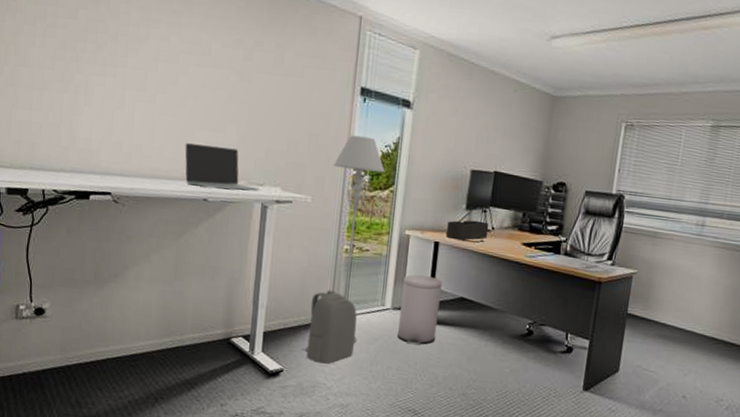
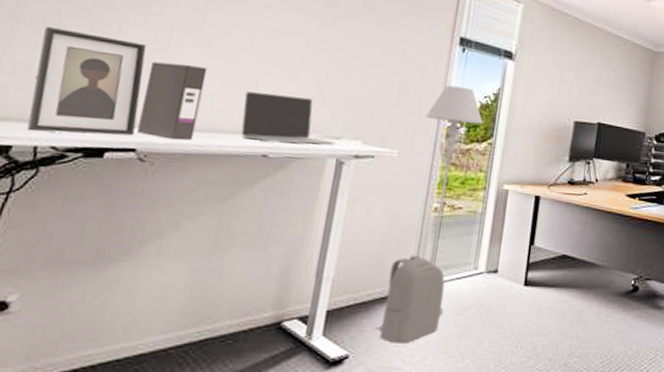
picture frame: none [34,90,109,182] -> present [27,27,147,136]
binder: none [110,118,154,186] -> present [137,61,208,141]
pedal bin: present [397,274,442,345] -> none [491,233,543,311]
desk organizer: present [446,220,489,241] -> none [548,172,593,194]

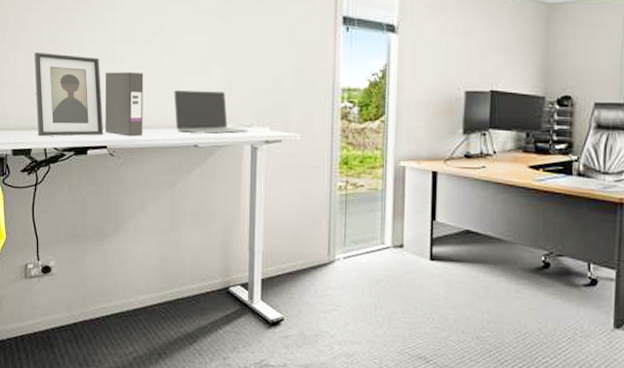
backpack: present [374,255,445,344] -> none [301,230,357,310]
floor lamp: present [425,85,483,315] -> none [320,66,374,286]

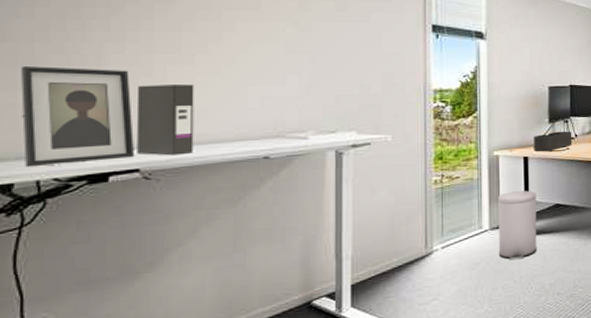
laptop: present [174,90,249,134] -> none [236,100,332,145]
pedal bin: none [400,208,444,285] -> present [498,190,537,260]
desk organizer: none [444,145,490,168] -> present [534,131,573,152]

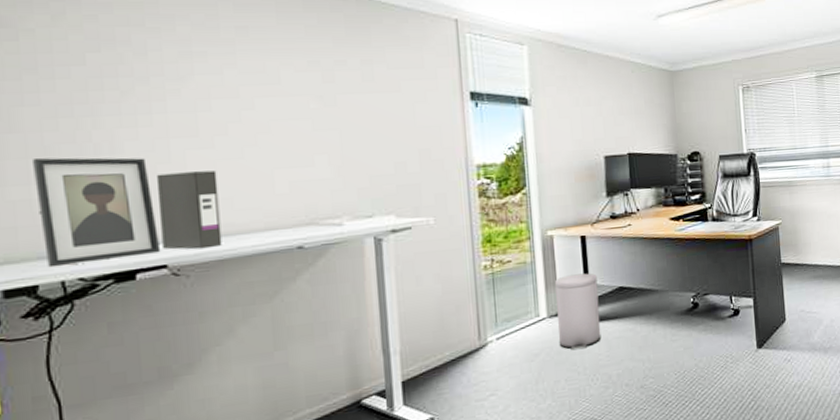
desk organizer: present [534,131,573,152] -> none [591,205,634,230]

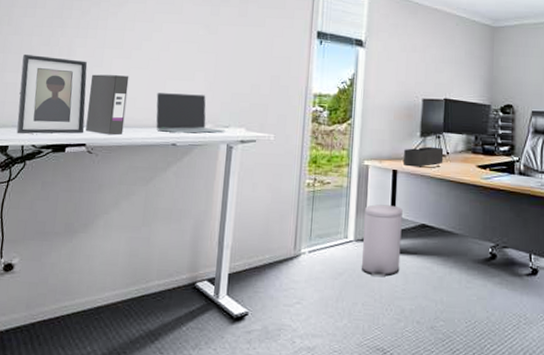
laptop: none [263,182,369,234] -> present [156,93,226,134]
desk organizer: none [591,205,634,230] -> present [404,146,444,167]

